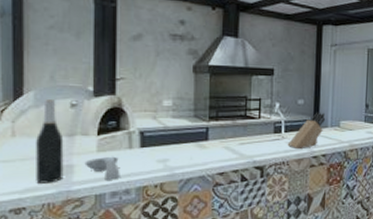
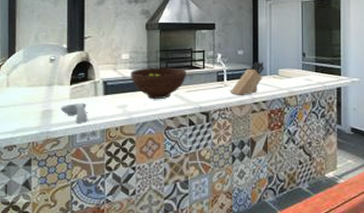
wine bottle: present [36,100,64,184] -> none [24,56,45,125]
fruit bowl: none [174,116,239,152] -> present [131,67,186,99]

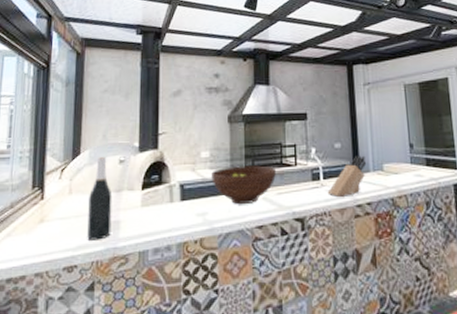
wine bottle: none [24,56,45,125] -> present [87,157,113,240]
spoon rest: present [60,102,88,123] -> none [130,210,162,236]

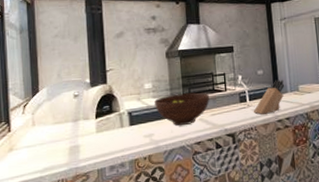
wine bottle: present [87,157,113,240] -> none [50,93,72,163]

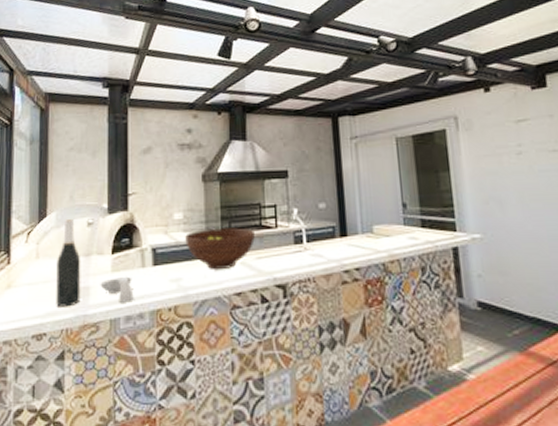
wine bottle: none [50,93,72,163] -> present [56,219,81,307]
spoon rest: none [87,135,116,156] -> present [100,276,134,303]
knife block: present [253,79,285,115] -> none [311,216,355,261]

